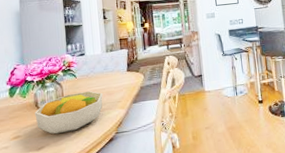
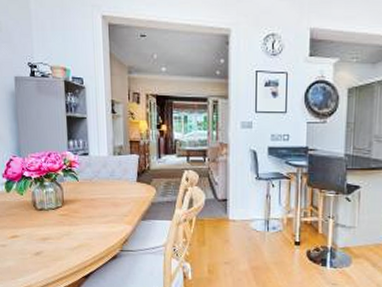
fruit bowl: present [35,90,103,134] -> none [33,197,107,241]

